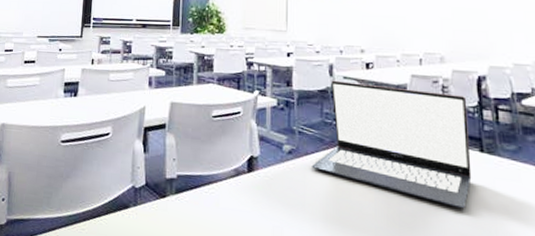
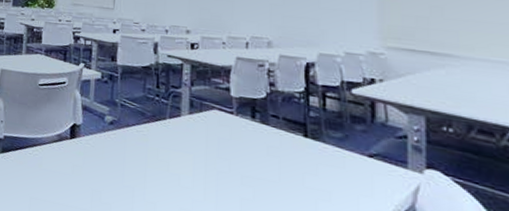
laptop: present [312,80,472,209] -> none [132,58,294,191]

